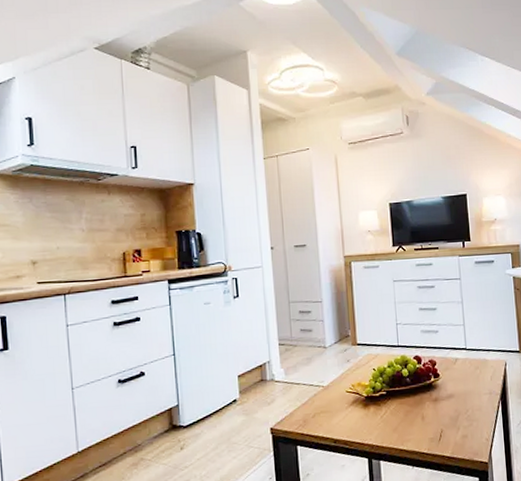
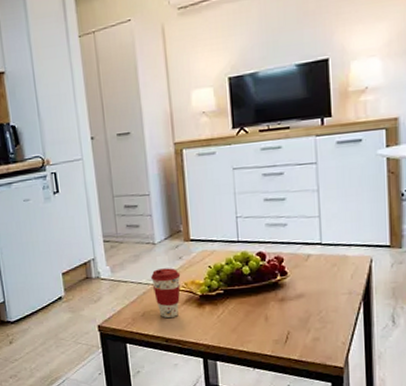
coffee cup: none [322,370,349,420] -> present [151,268,181,319]

